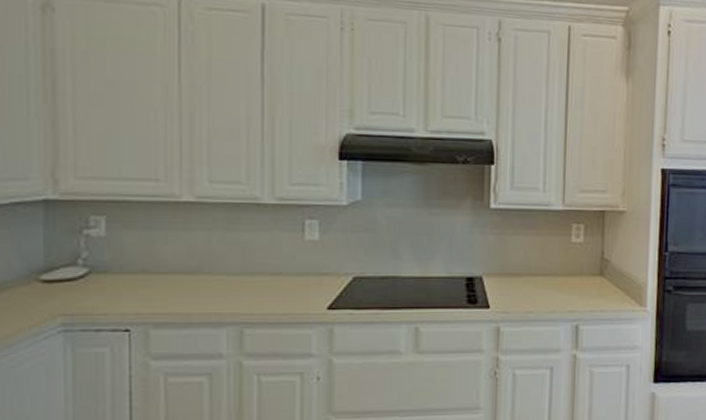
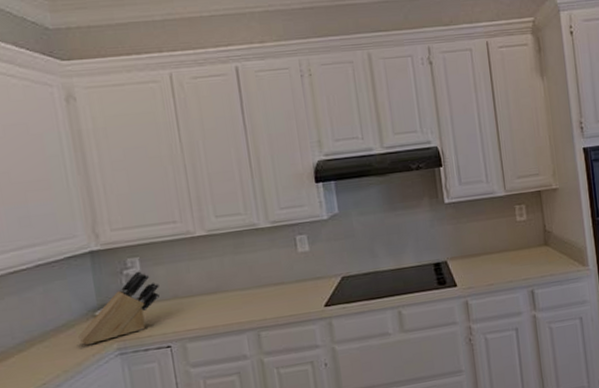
knife block: none [14,231,126,315] -> present [78,270,159,345]

